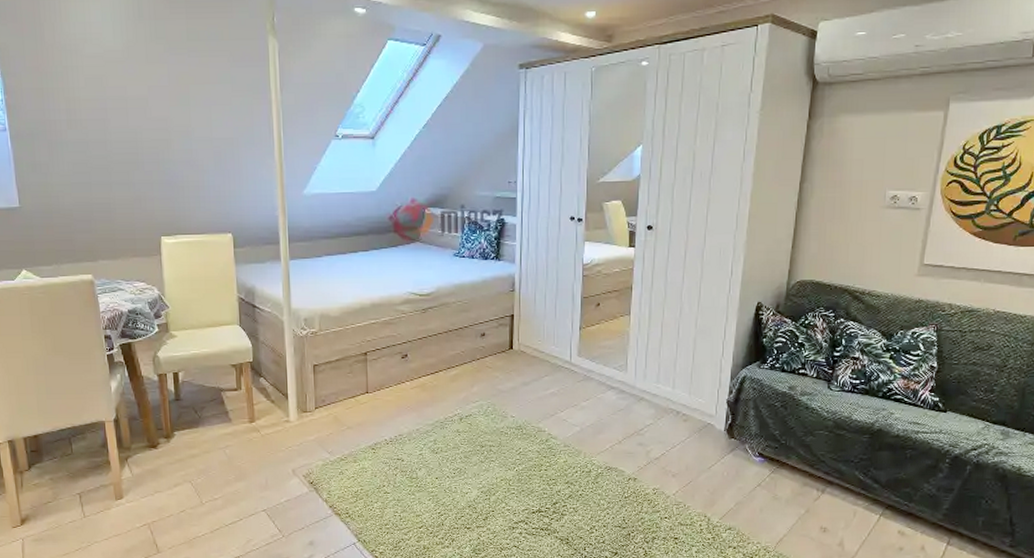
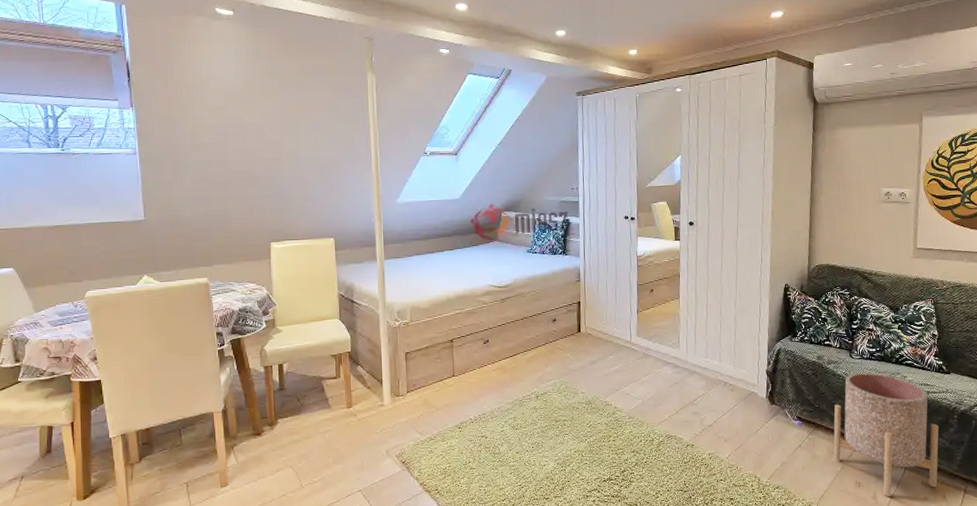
planter: none [797,406,925,544] -> present [833,372,939,497]

